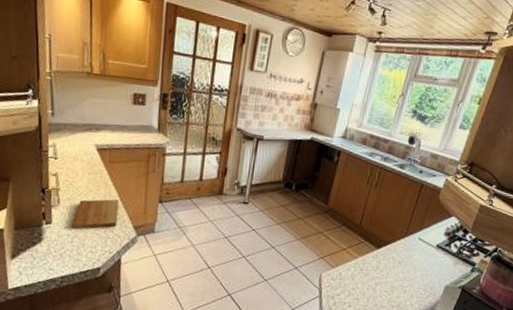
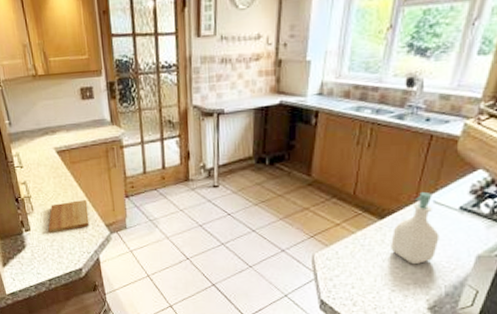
soap bottle: none [383,229,420,289] -> present [391,191,440,264]

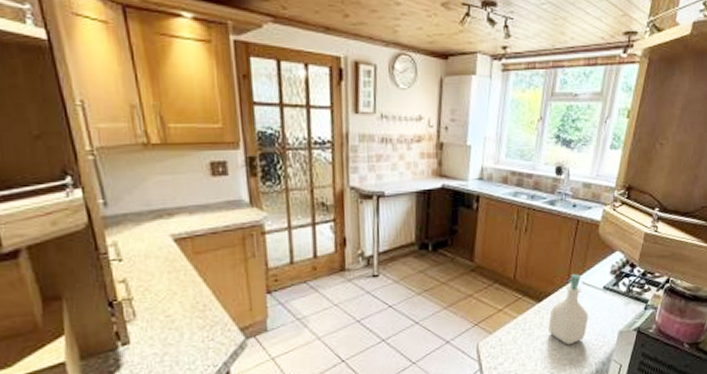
cutting board: present [48,200,90,233] -> none [157,299,217,344]

